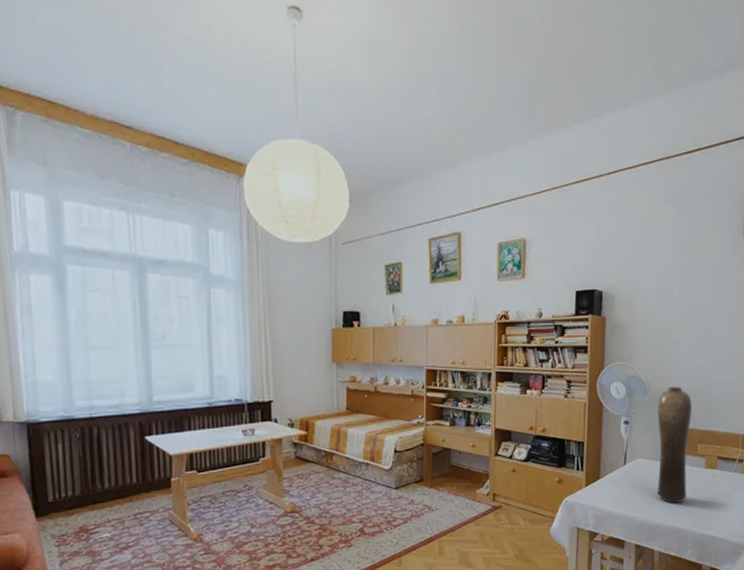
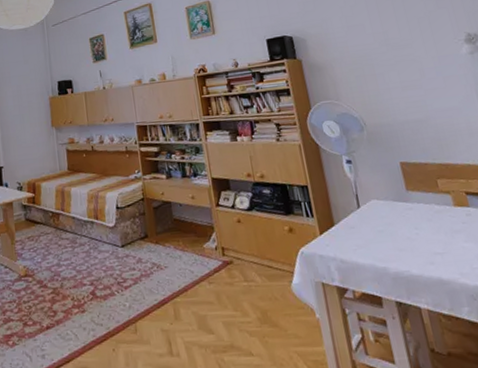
vase: present [657,387,693,503] -> none [377,120,442,250]

